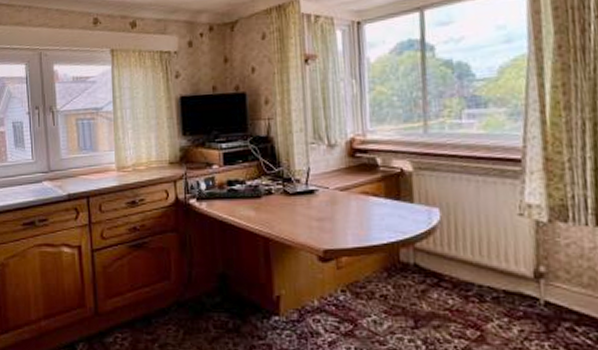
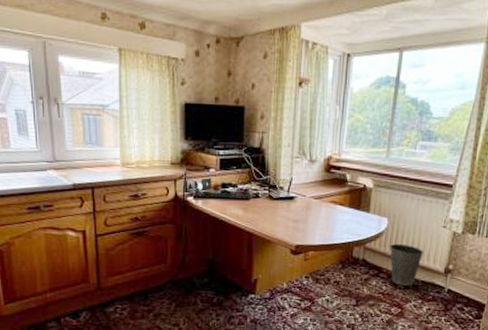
waste basket: none [449,240,498,298] -> present [390,243,423,286]

